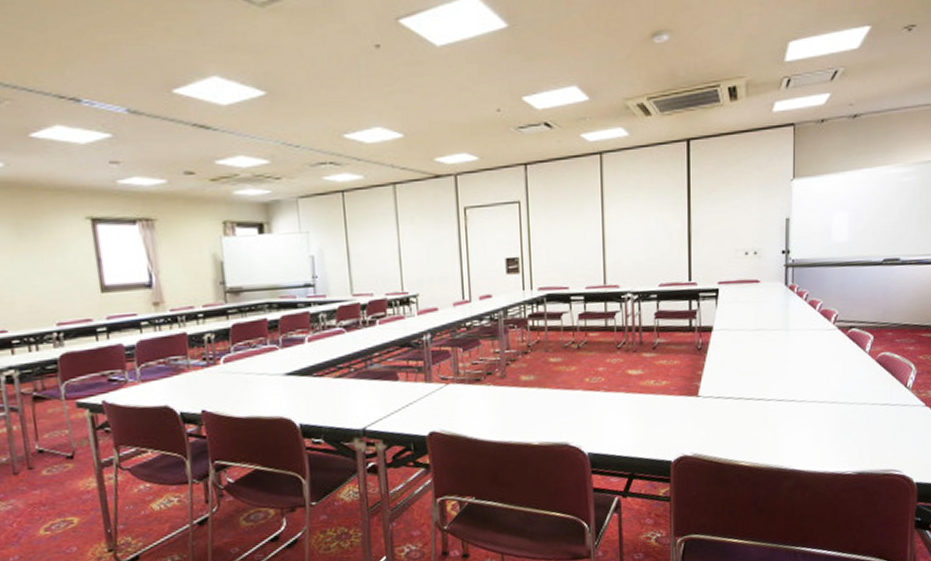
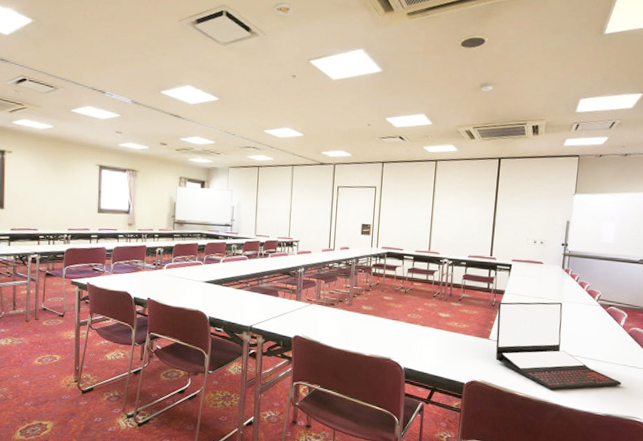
laptop: none [706,333,872,452] -> present [495,302,621,390]

